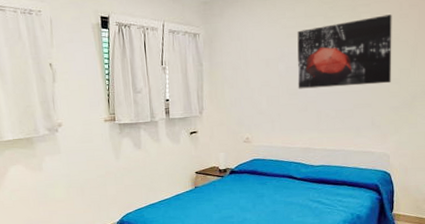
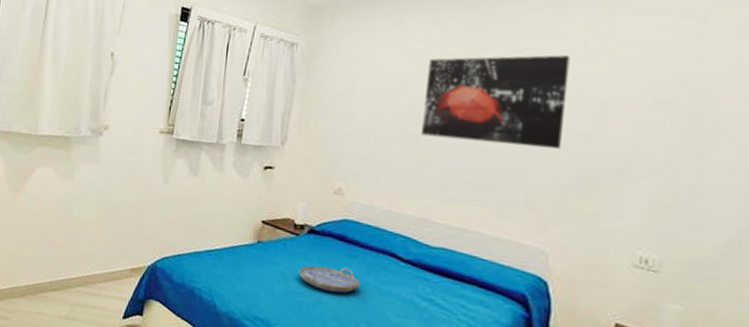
serving tray: none [228,192,271,211] -> present [299,265,360,294]

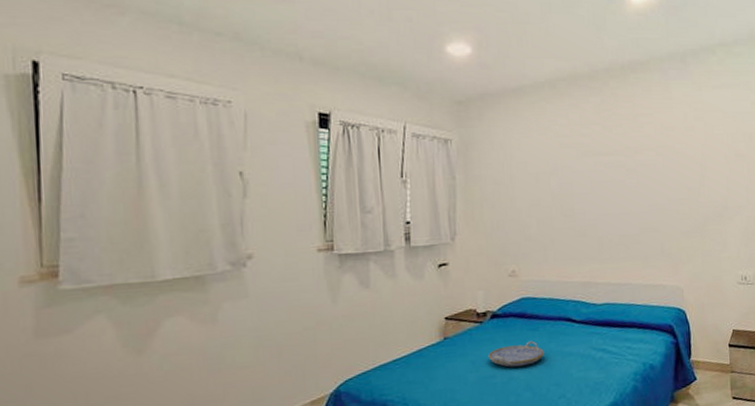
wall art: present [420,55,571,150] -> none [572,126,680,210]

